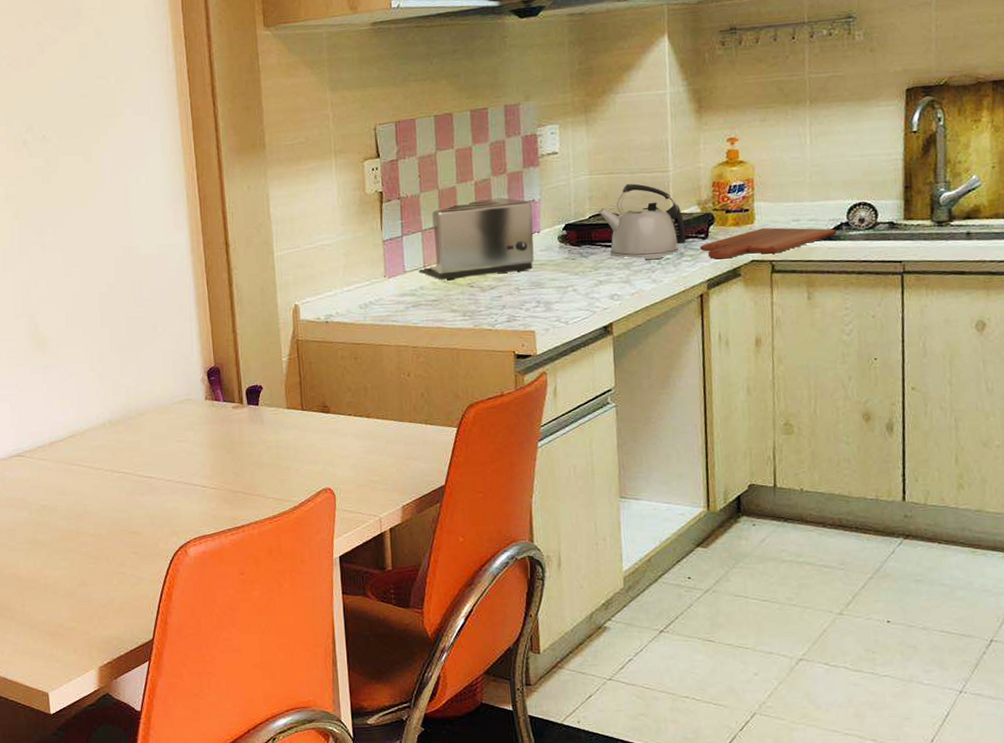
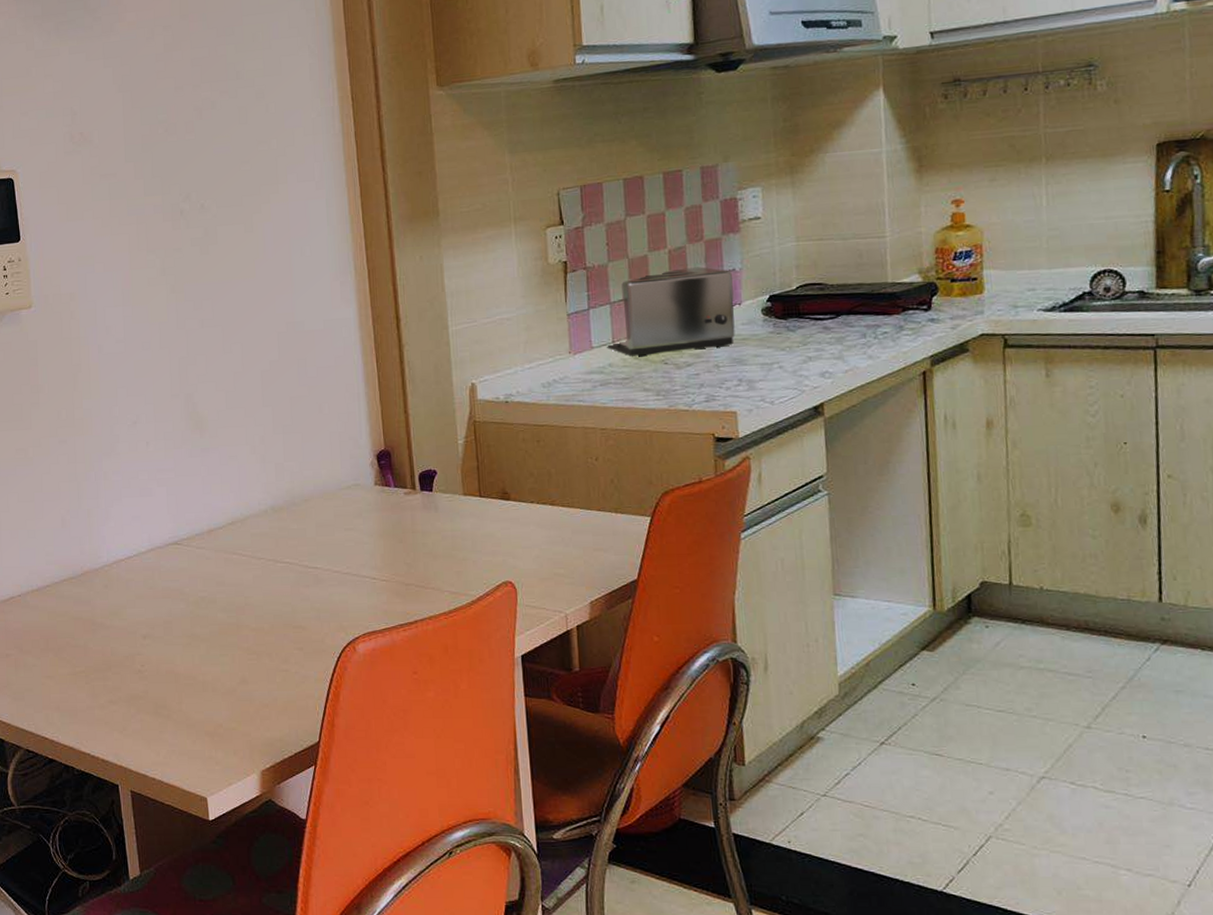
kettle: present [598,183,686,260] -> none [806,250,906,335]
cutting board: present [700,227,837,259] -> none [921,297,1078,333]

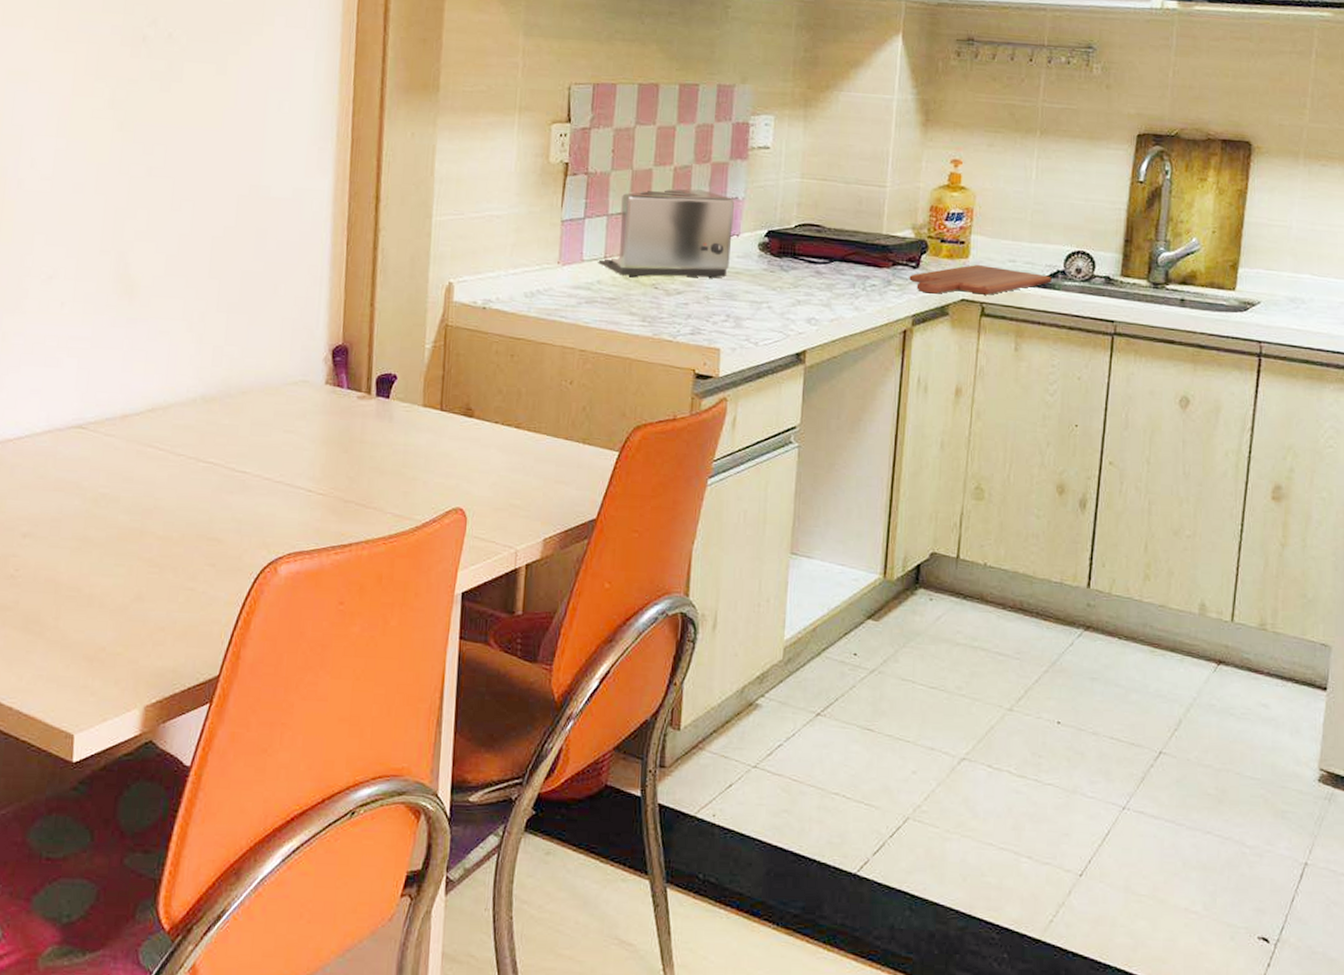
cutting board: none [921,297,1078,333] -> present [909,264,1052,295]

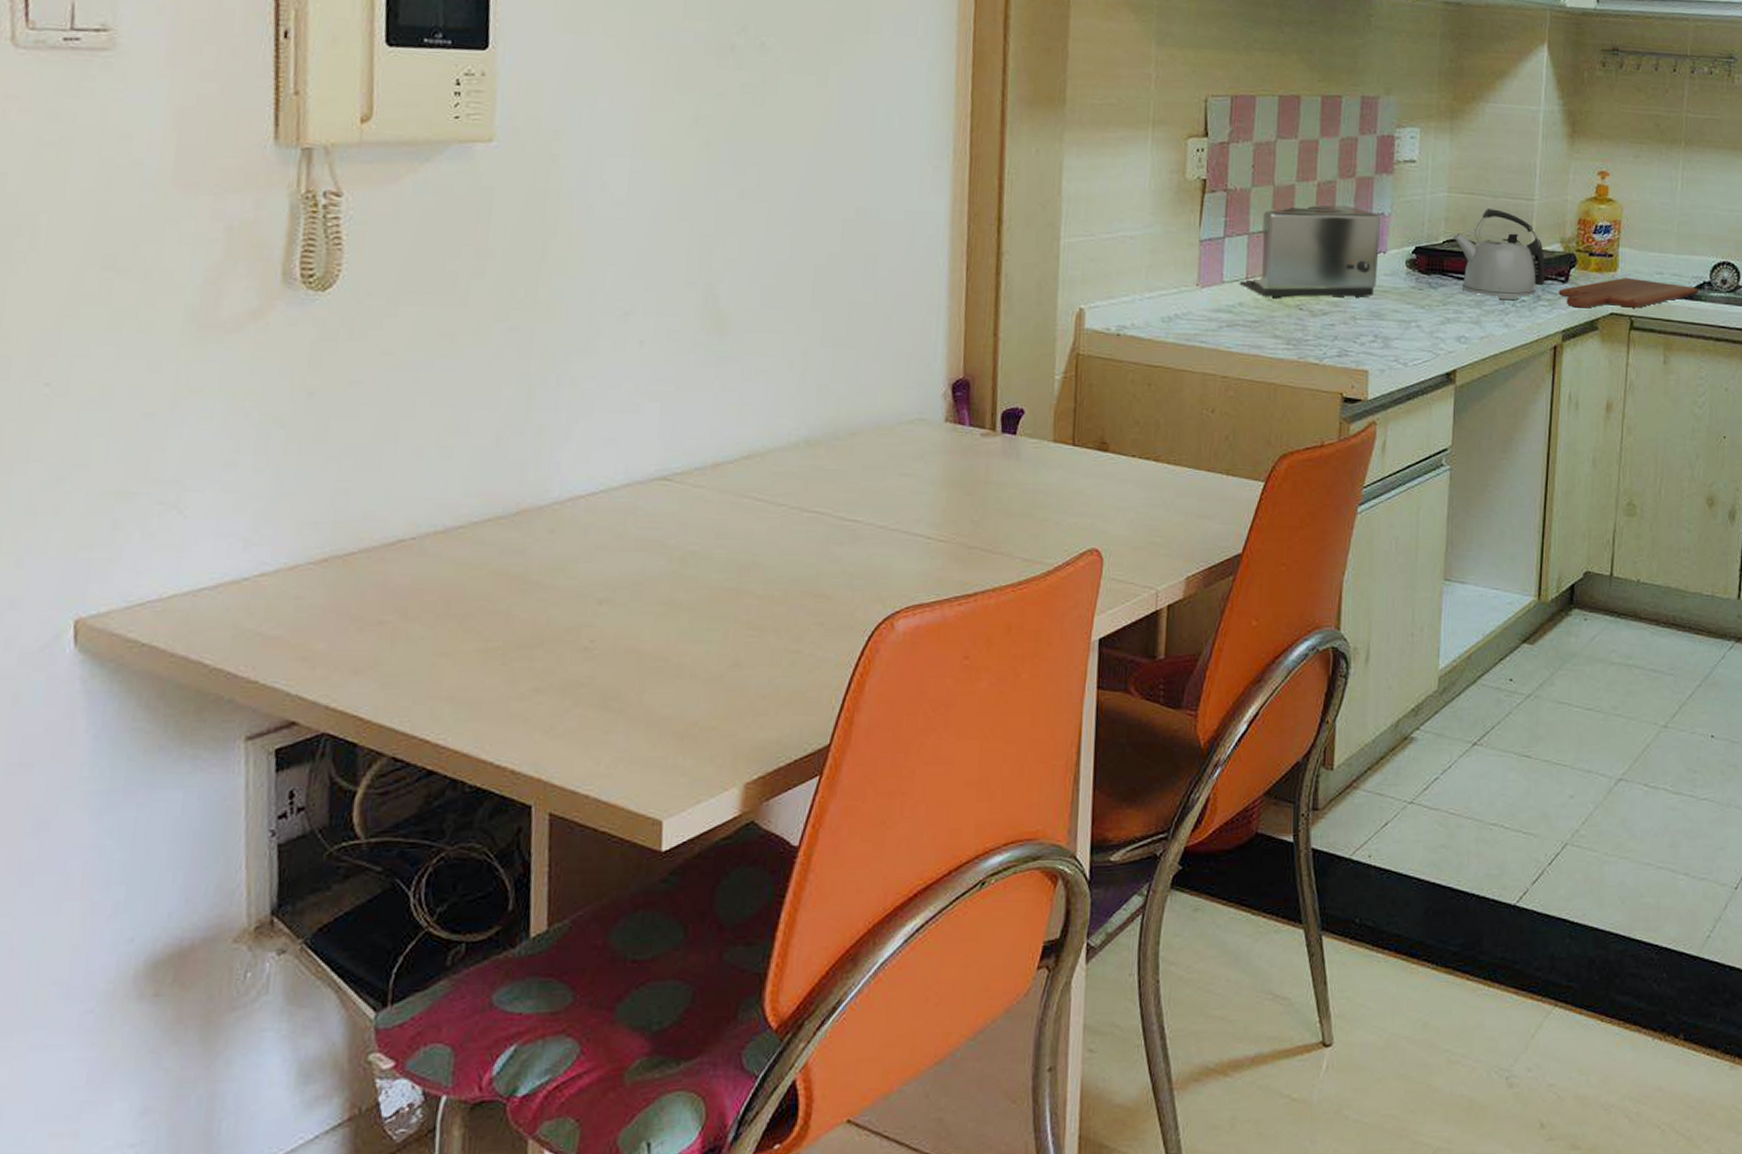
kettle: none [805,194,896,285] -> present [1453,209,1545,301]

